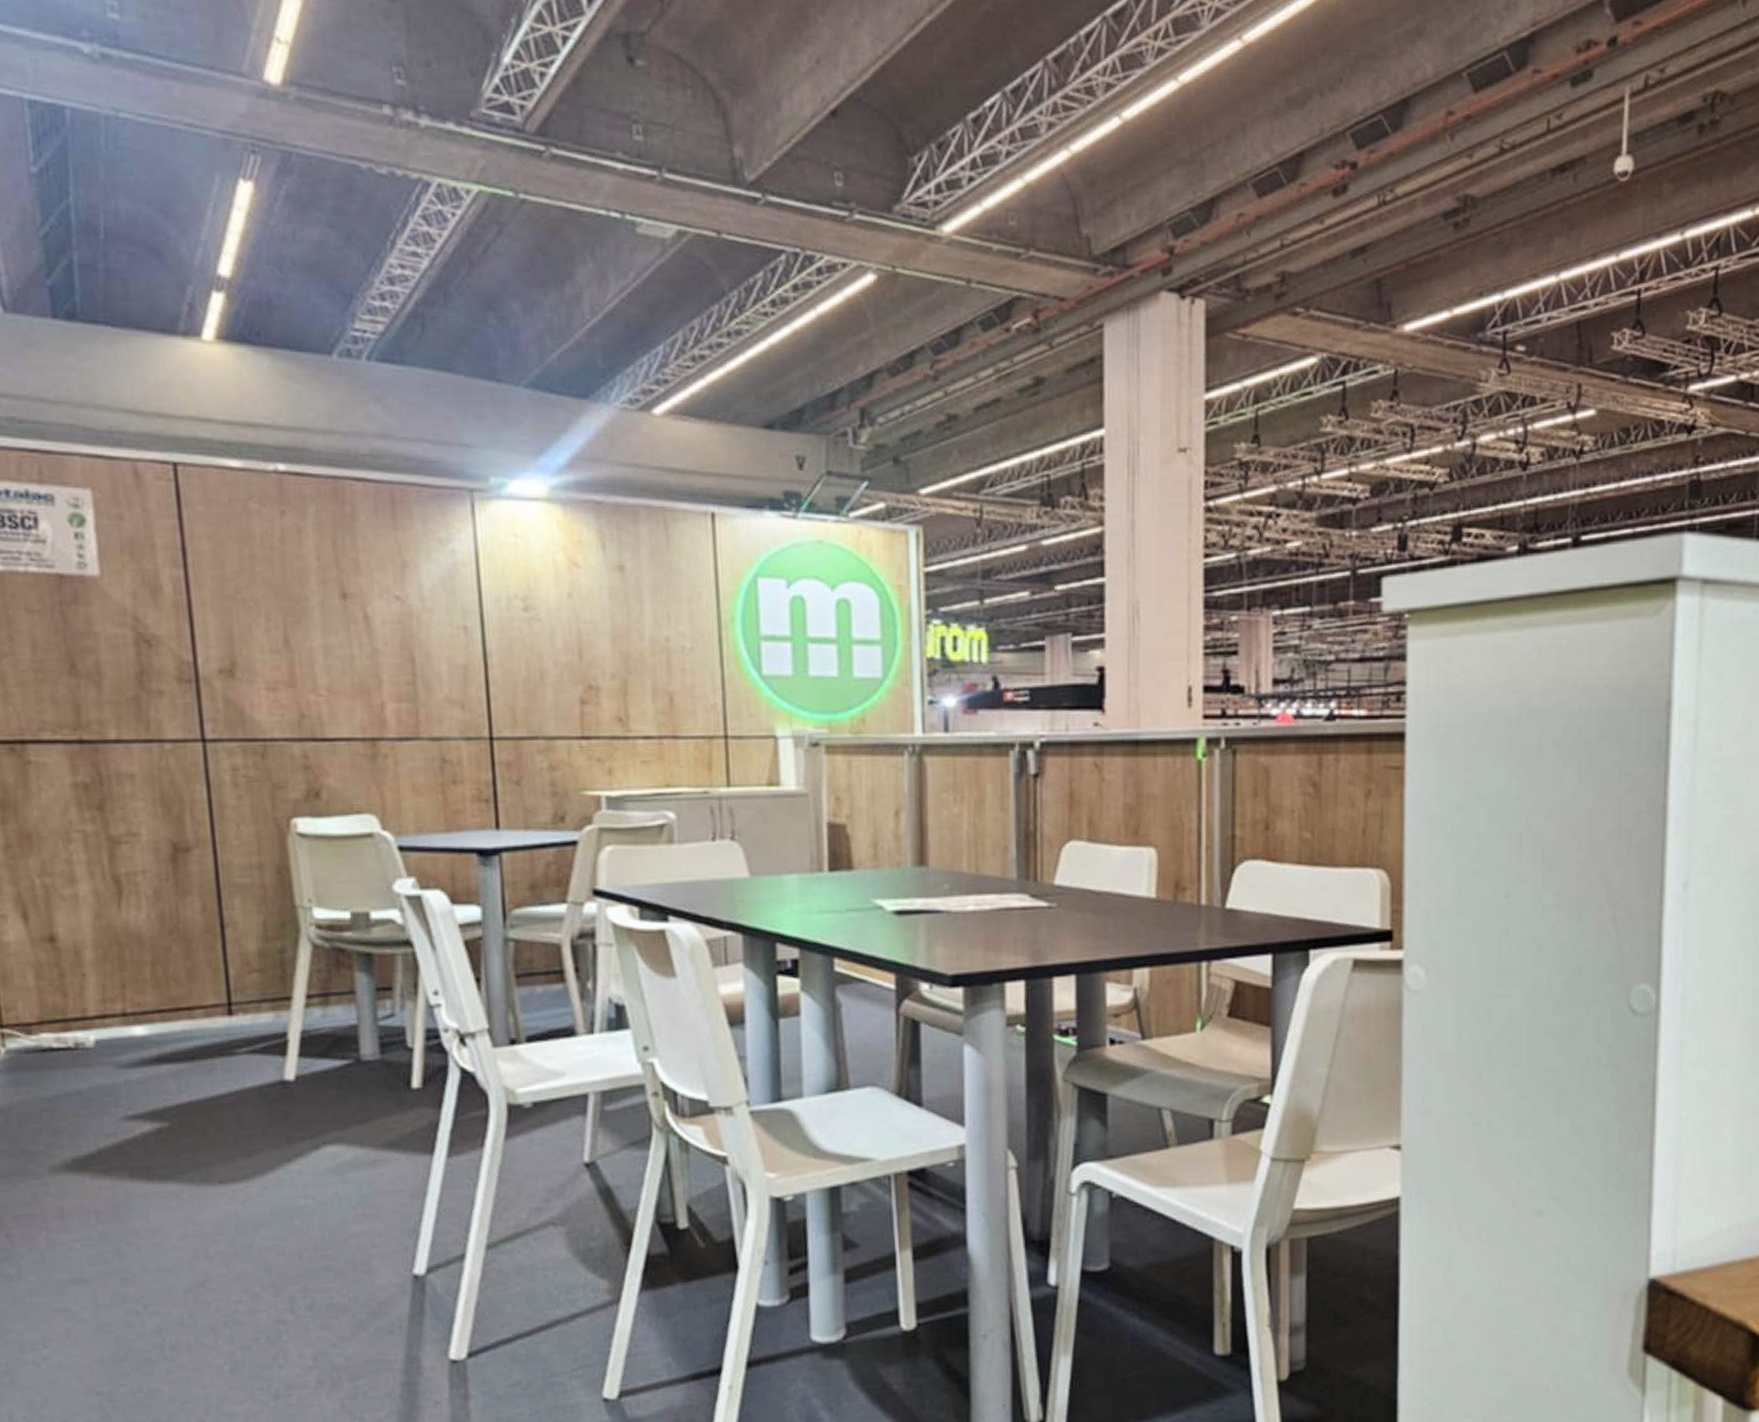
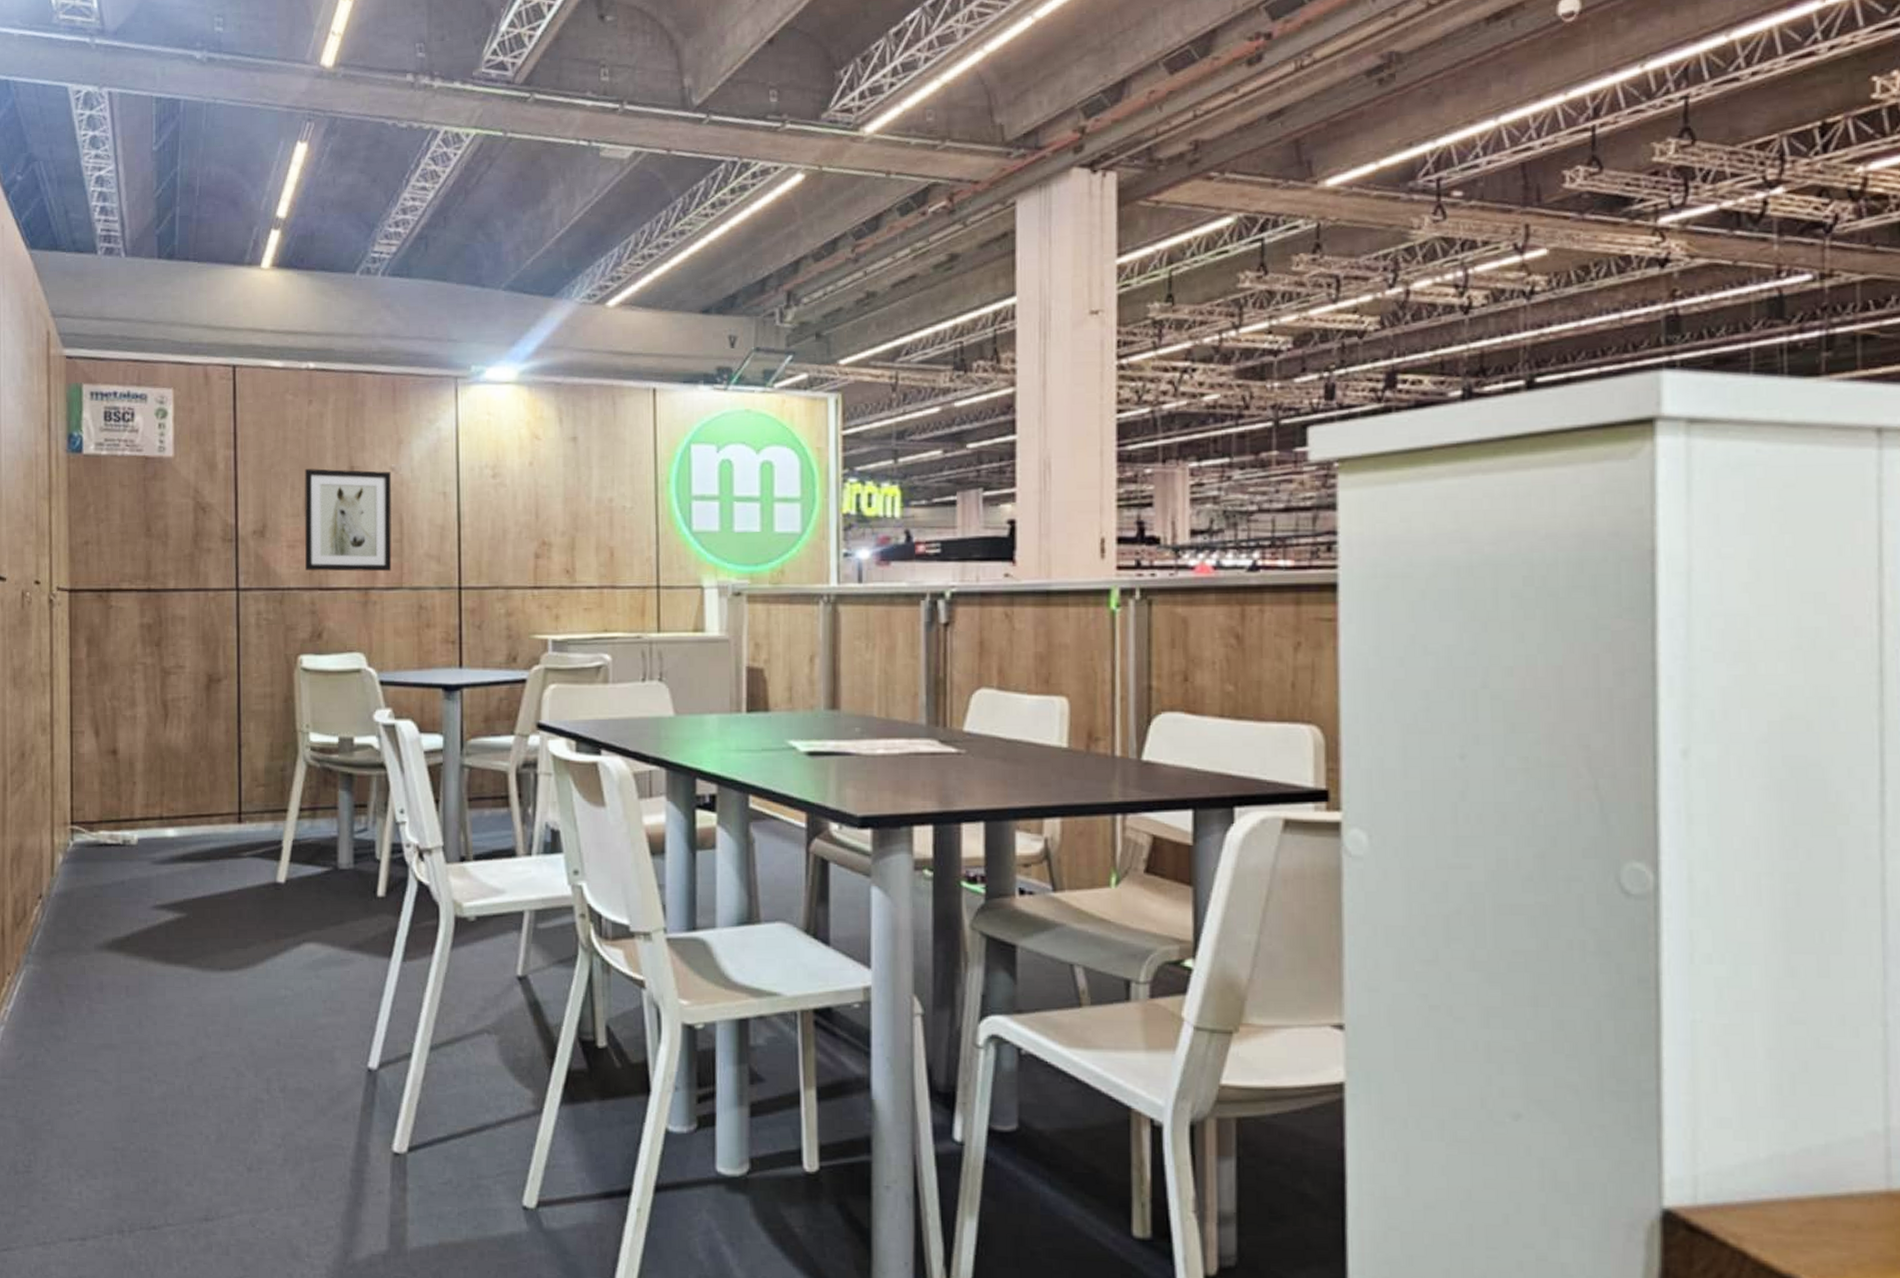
wall art: none [282,595,405,720] -> present [305,468,392,572]

